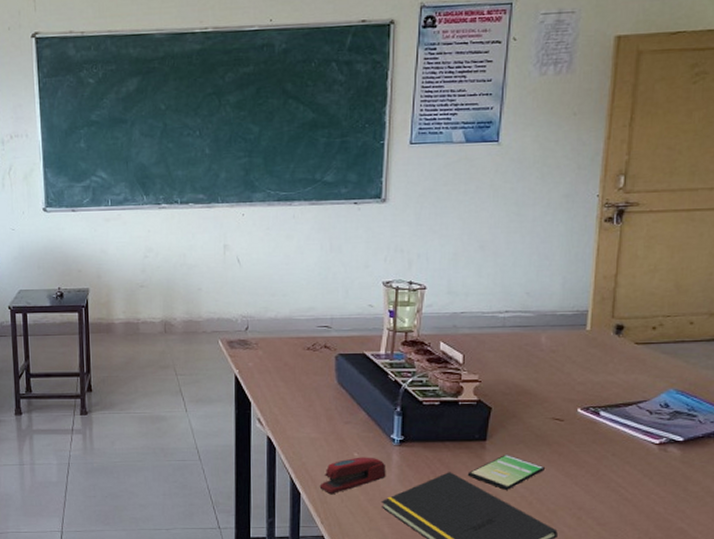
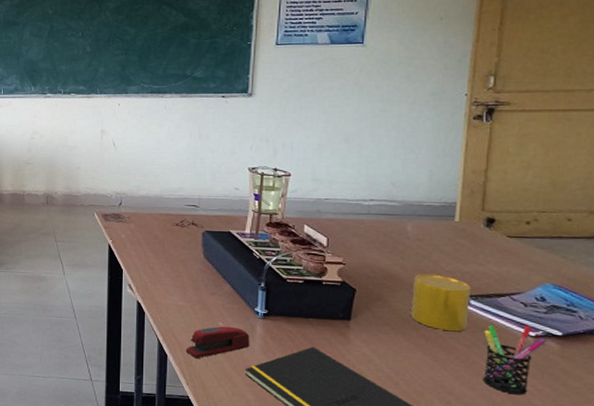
smartphone: present [467,455,545,490] -> none [331,335,411,369]
cup: none [545,386,602,445] -> present [411,273,472,332]
pen holder: none [611,433,669,504] -> present [483,325,546,395]

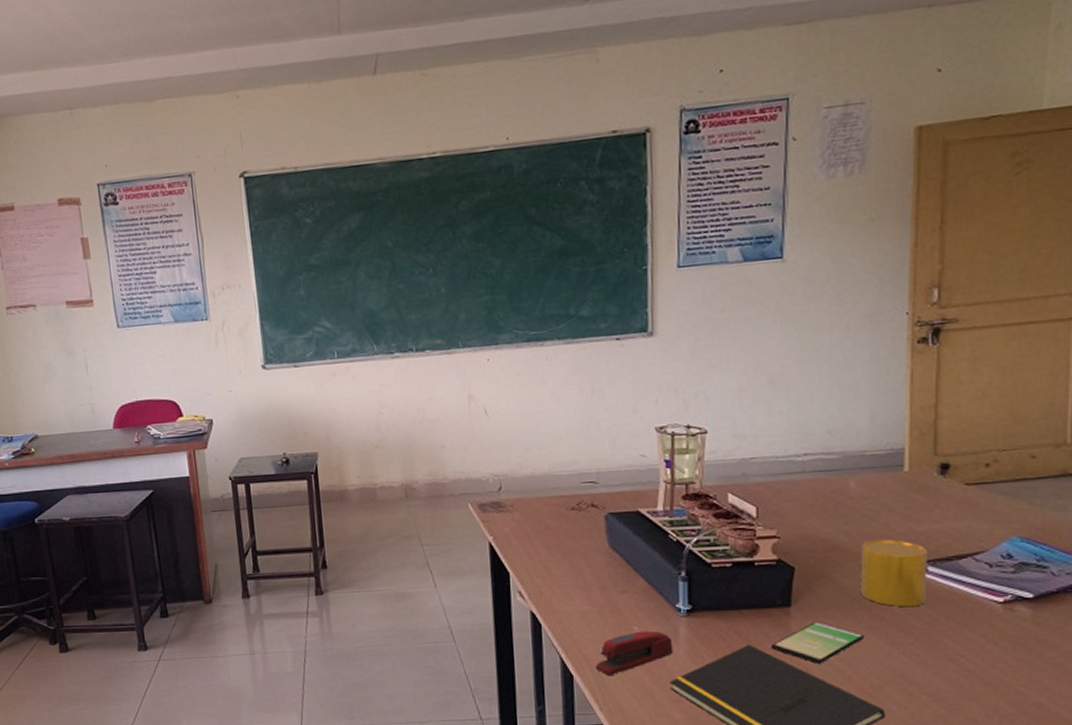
smartphone: none [331,335,411,369] -> present [770,622,864,664]
pen holder: present [483,325,546,395] -> none [946,589,1016,675]

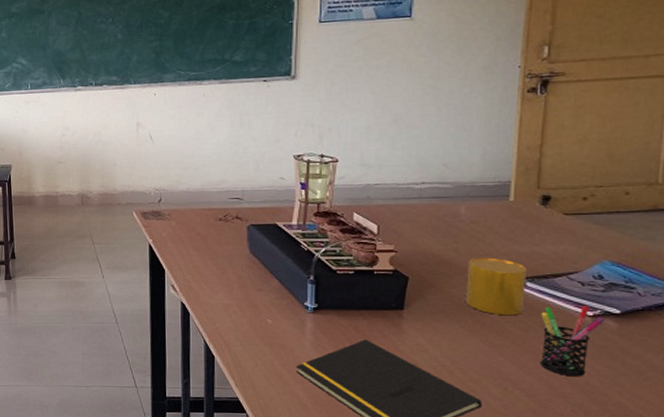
stapler: present [595,630,674,675] -> none [233,323,300,358]
smartphone: present [770,622,864,664] -> none [384,324,467,359]
pen holder: none [946,589,1016,675] -> present [540,305,604,377]

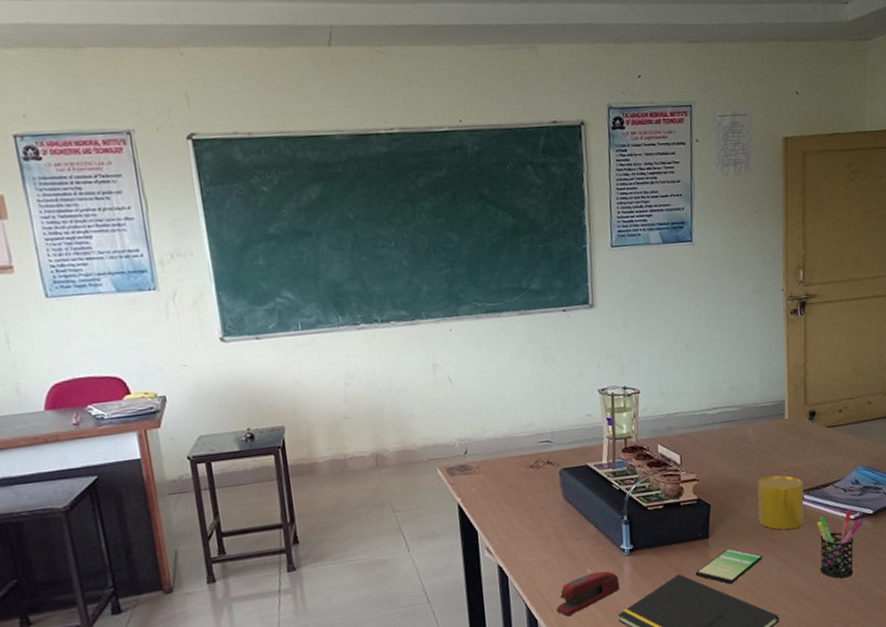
stapler: none [233,323,300,358] -> present [556,571,620,616]
smartphone: none [384,324,467,359] -> present [695,549,762,584]

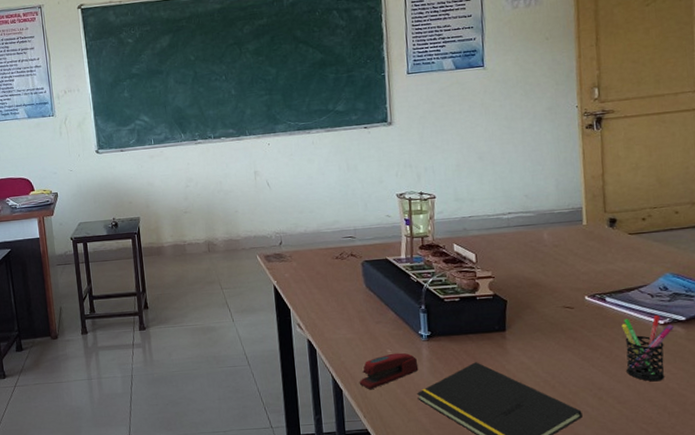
smartphone: present [695,549,762,584] -> none [492,343,562,376]
cup: present [757,475,804,530] -> none [555,277,606,330]

